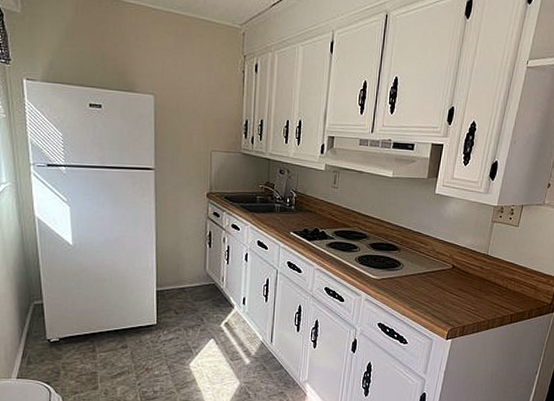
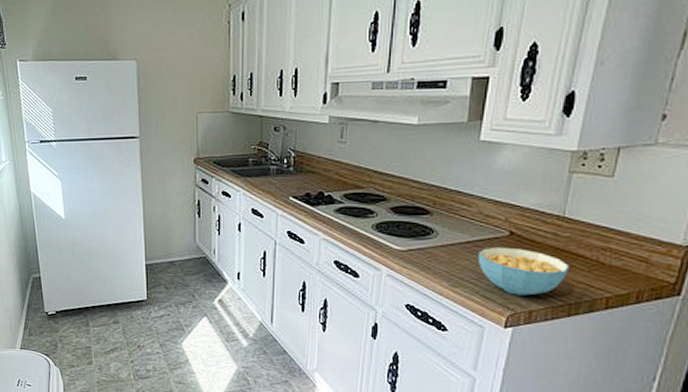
cereal bowl: none [430,277,490,315] -> present [477,246,570,296]

